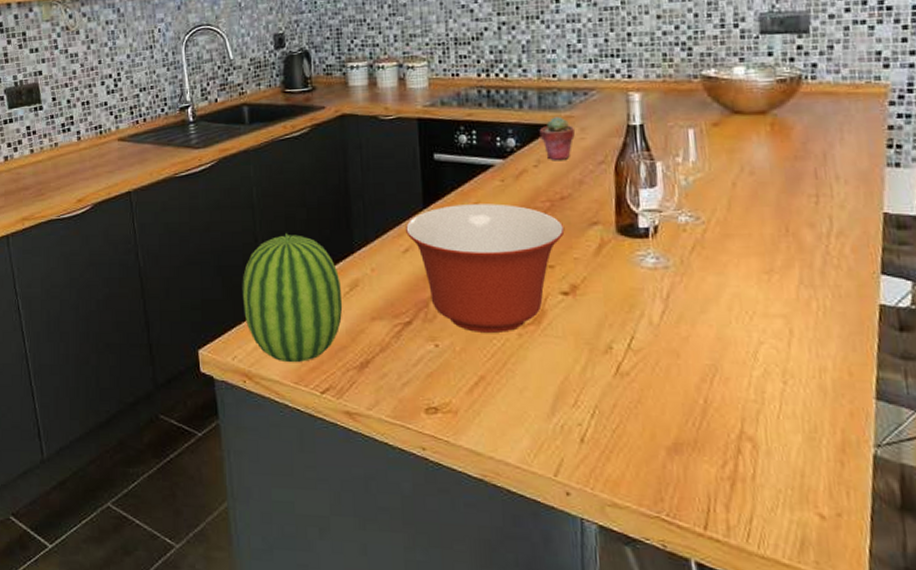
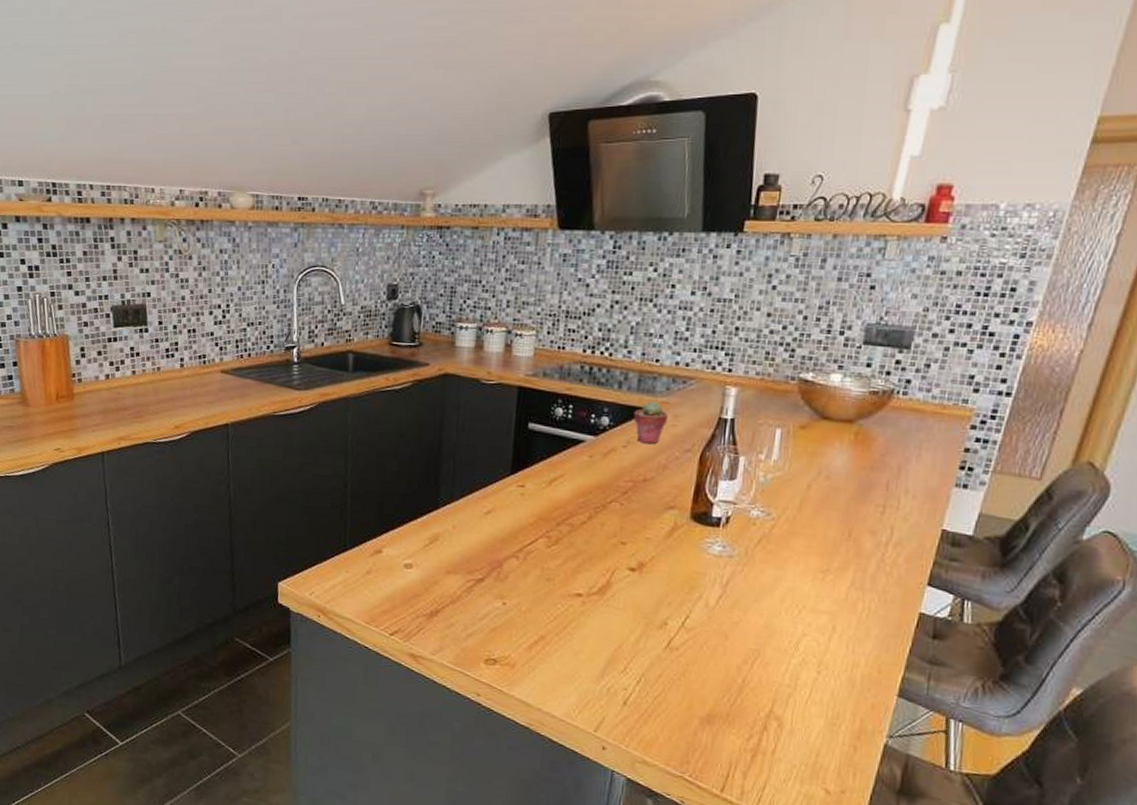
fruit: present [242,233,343,363] -> none [325,482,422,605]
mixing bowl: present [406,203,565,334] -> none [491,474,642,599]

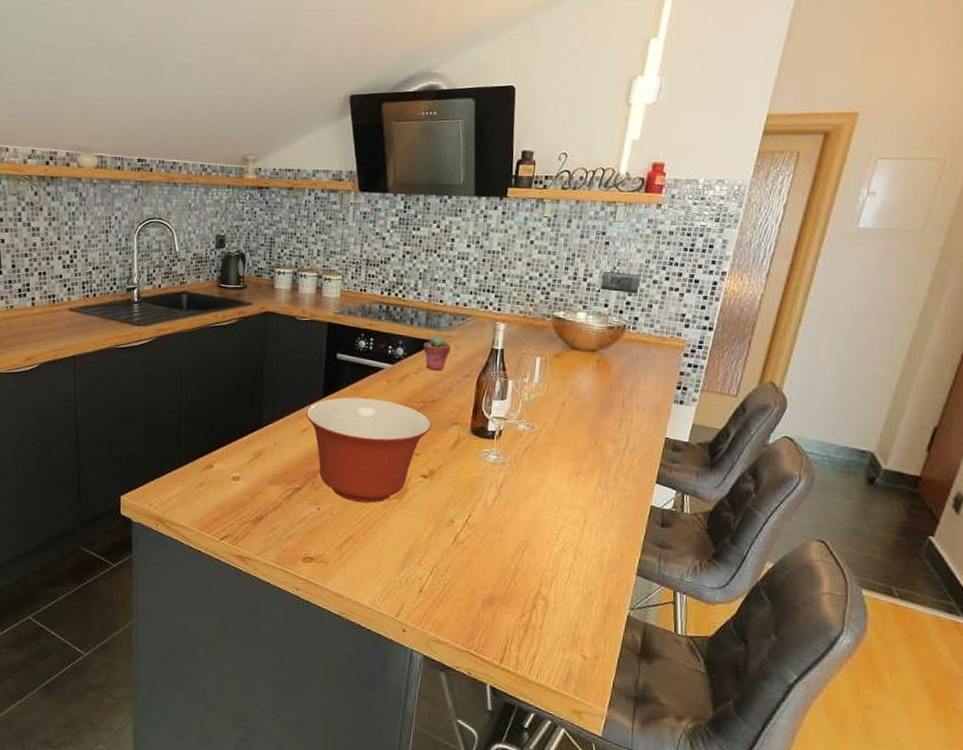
mixing bowl: none [491,474,642,599] -> present [306,397,432,503]

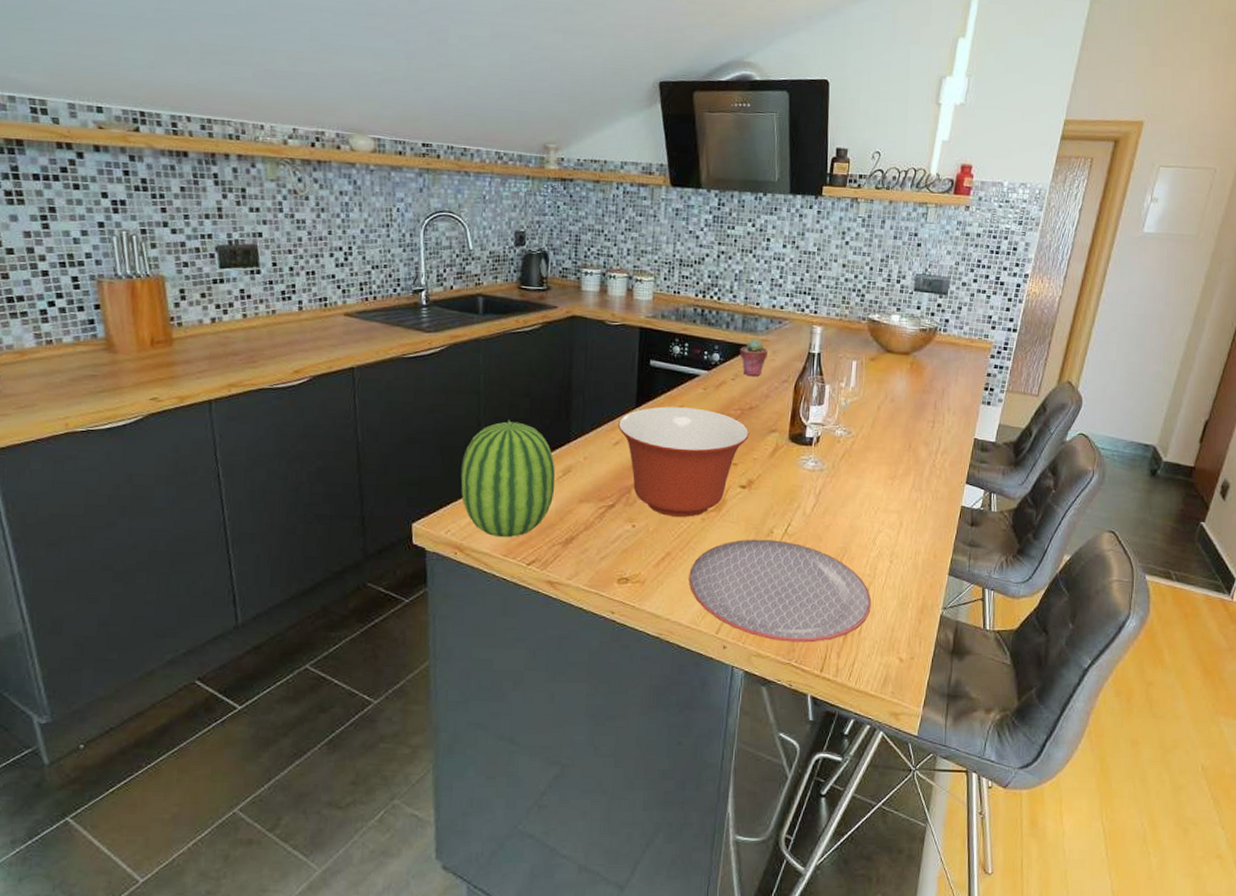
fruit: none [163,406,248,513] -> present [460,420,556,538]
plate: none [370,527,554,633] -> present [688,539,872,643]

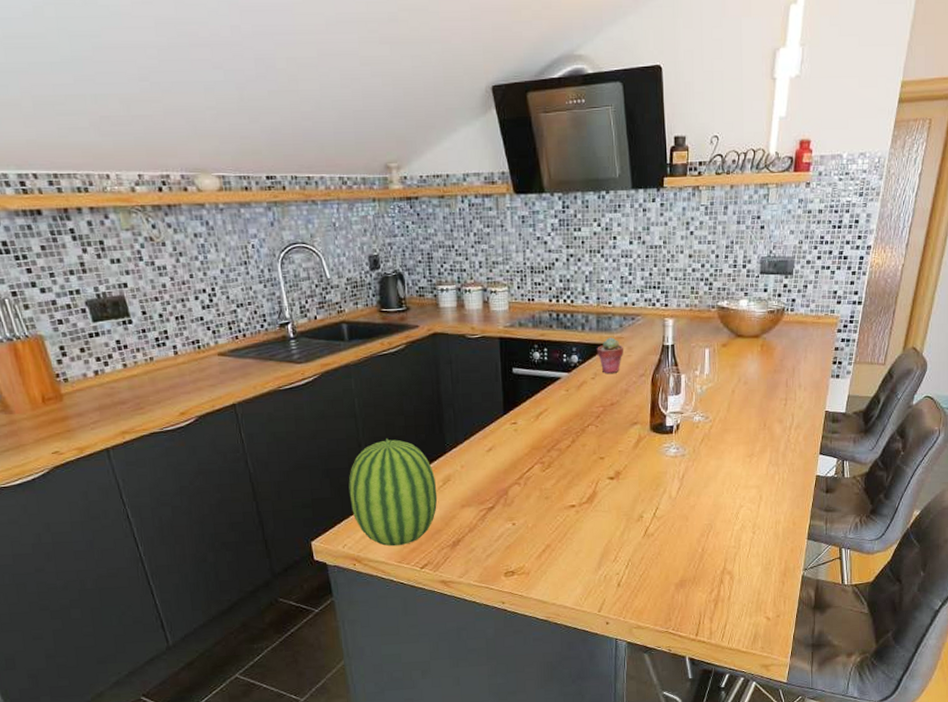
mixing bowl: present [618,406,750,518] -> none [489,409,613,513]
plate: present [688,539,872,643] -> none [569,523,738,613]

